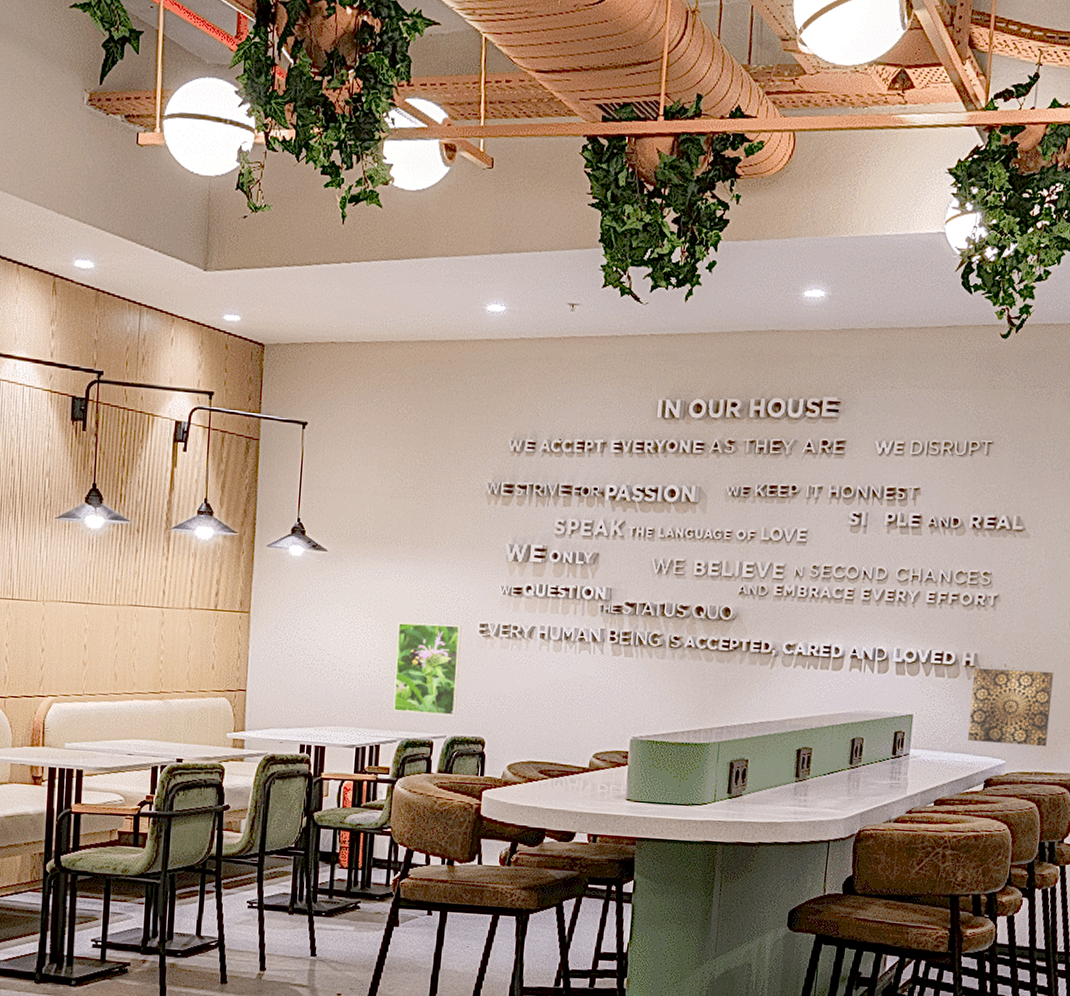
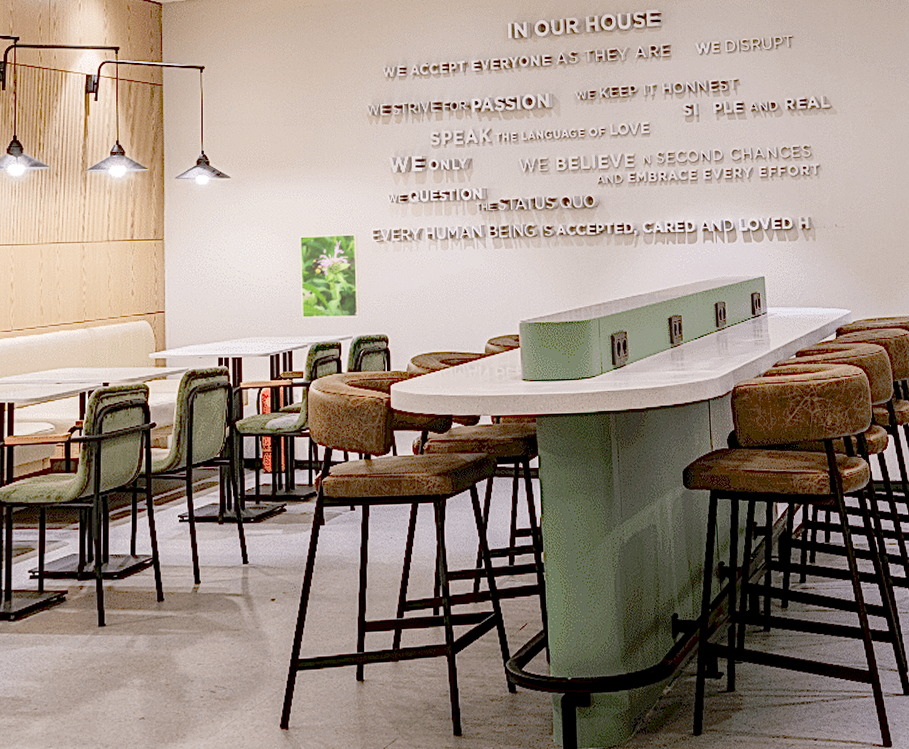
wall art: present [968,667,1054,747] -> none [810,227,883,296]

